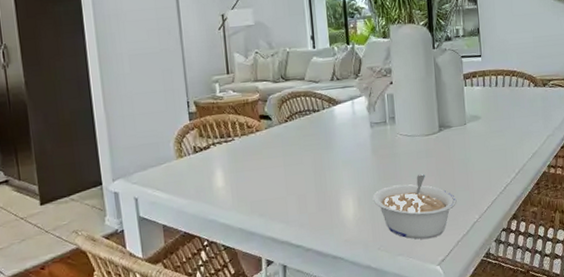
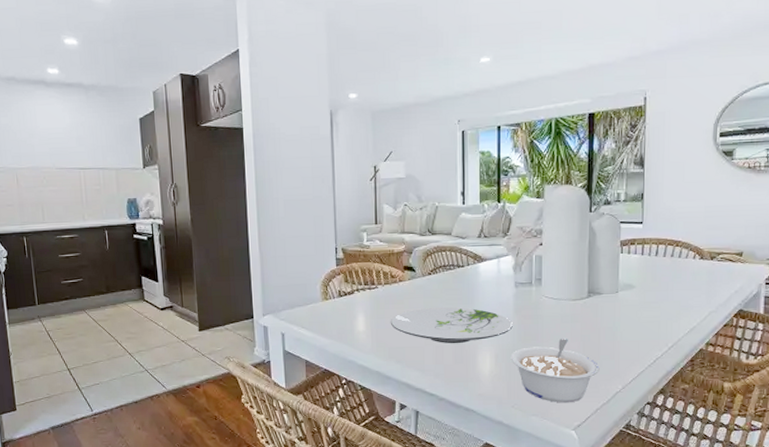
plate: none [249,152,372,191] -> present [390,307,513,343]

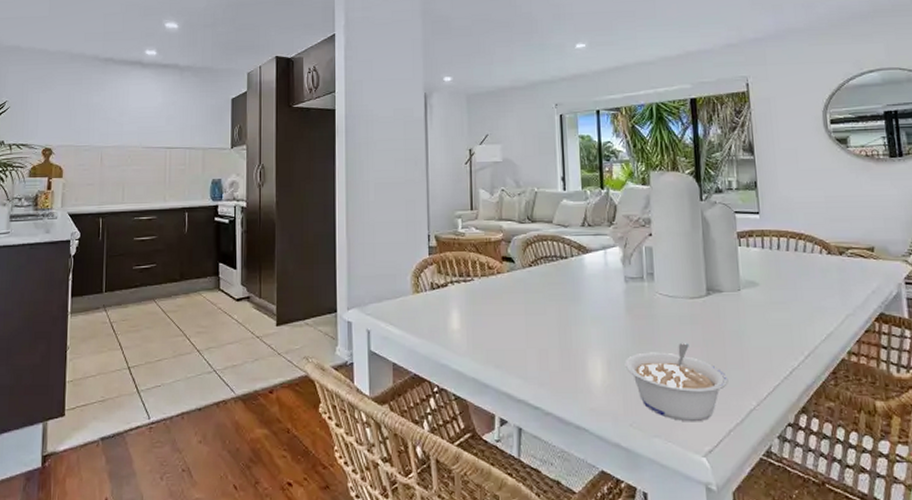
plate: present [390,307,513,343] -> none [487,303,625,346]

